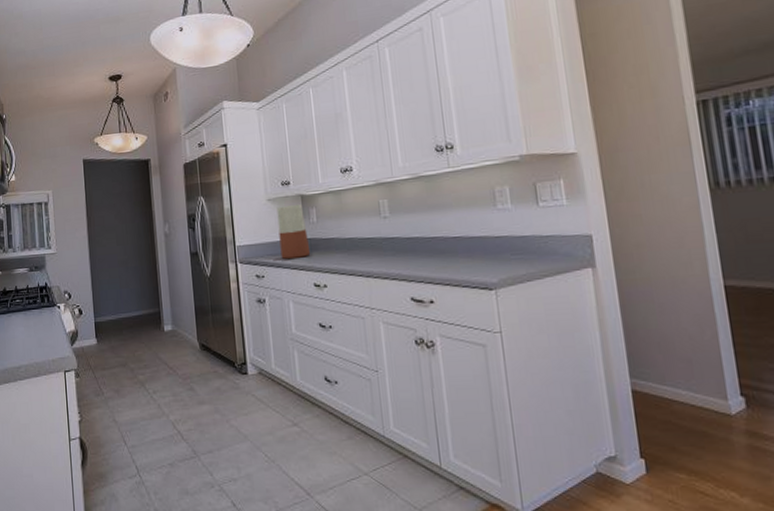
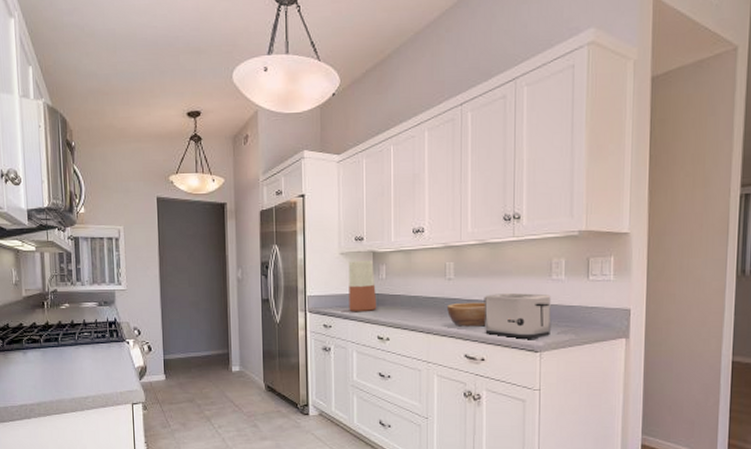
bowl: none [386,239,430,268] -> present [447,302,485,327]
toaster: none [424,225,505,278] -> present [484,293,552,340]

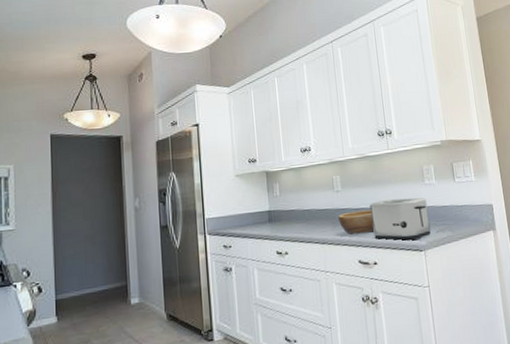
vase: present [348,261,377,312] -> none [244,180,274,231]

